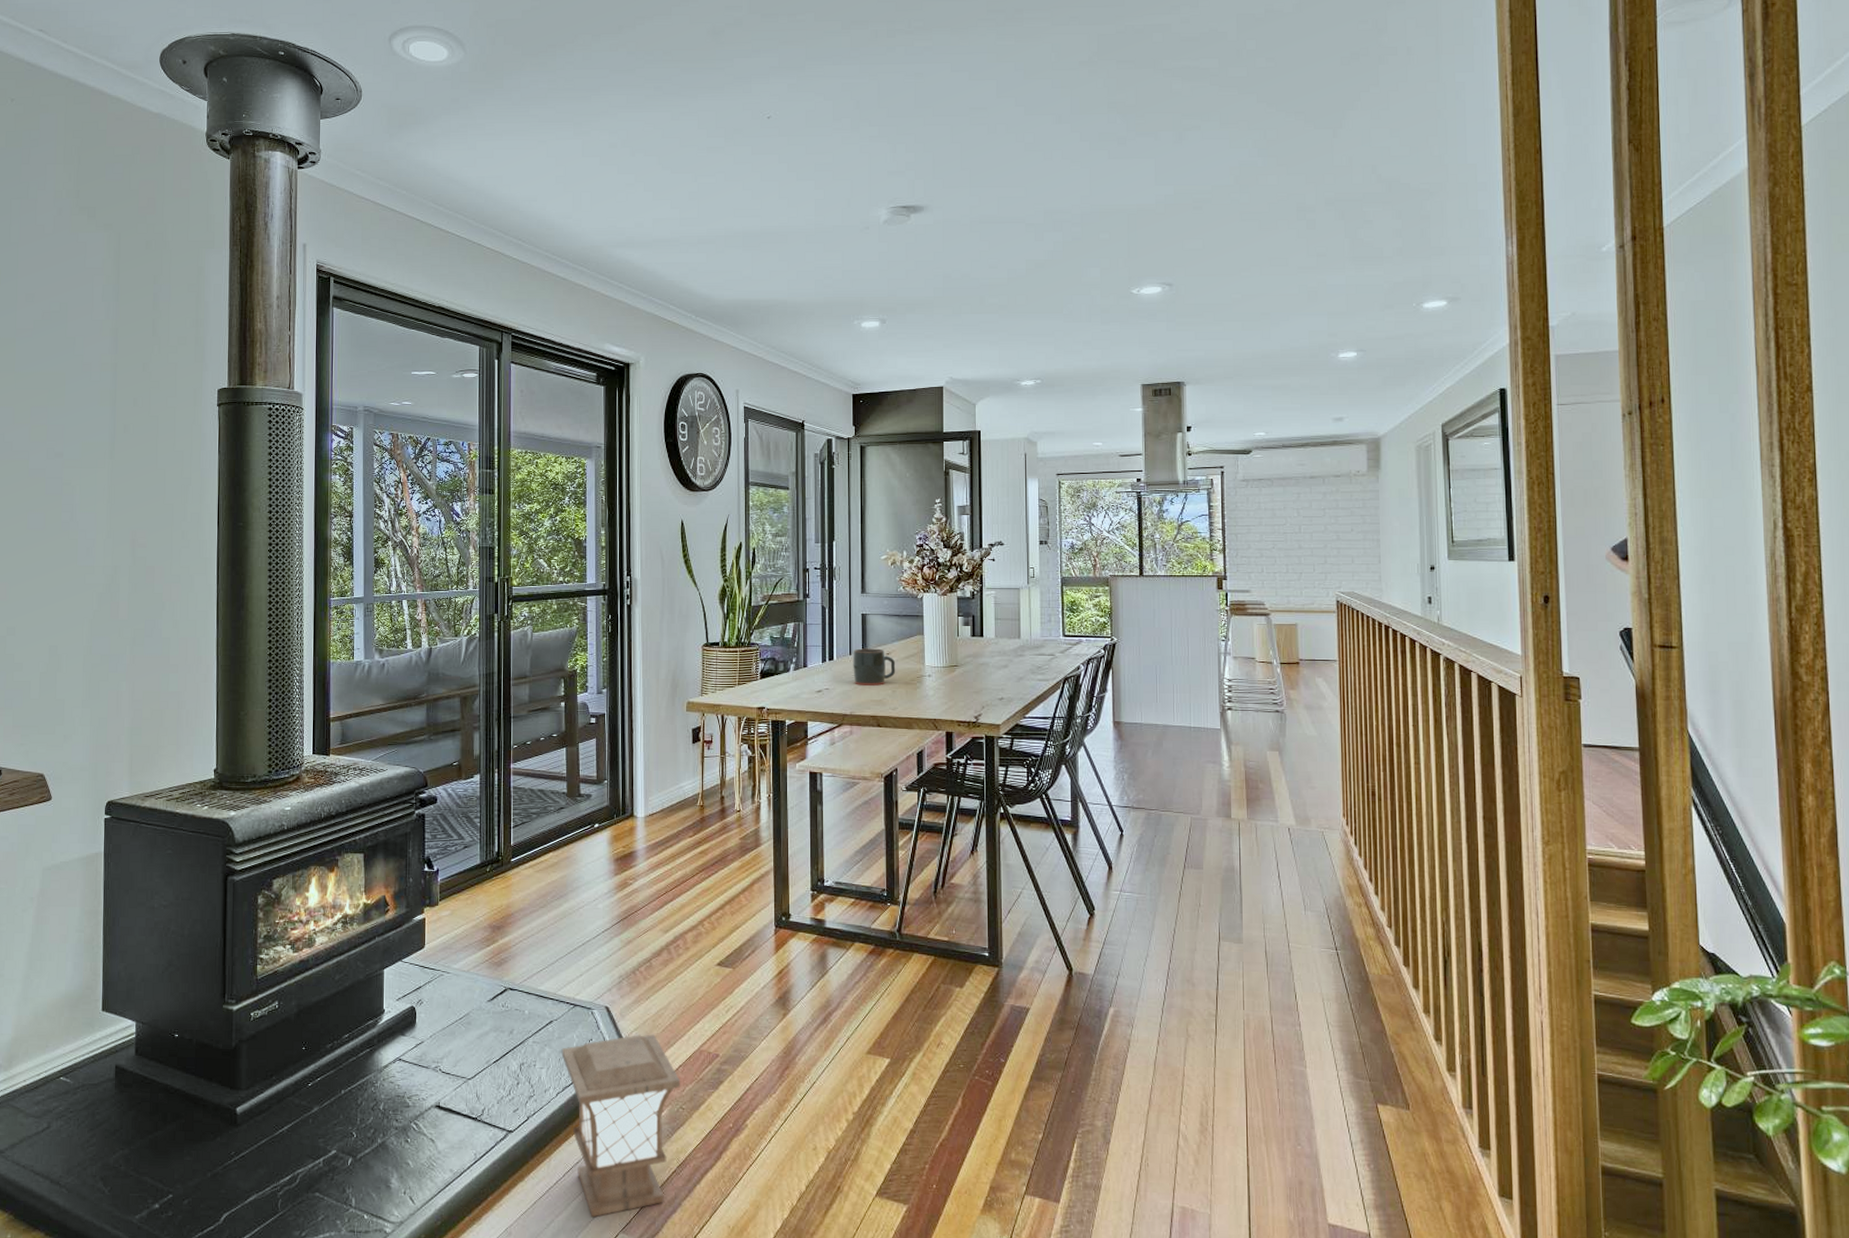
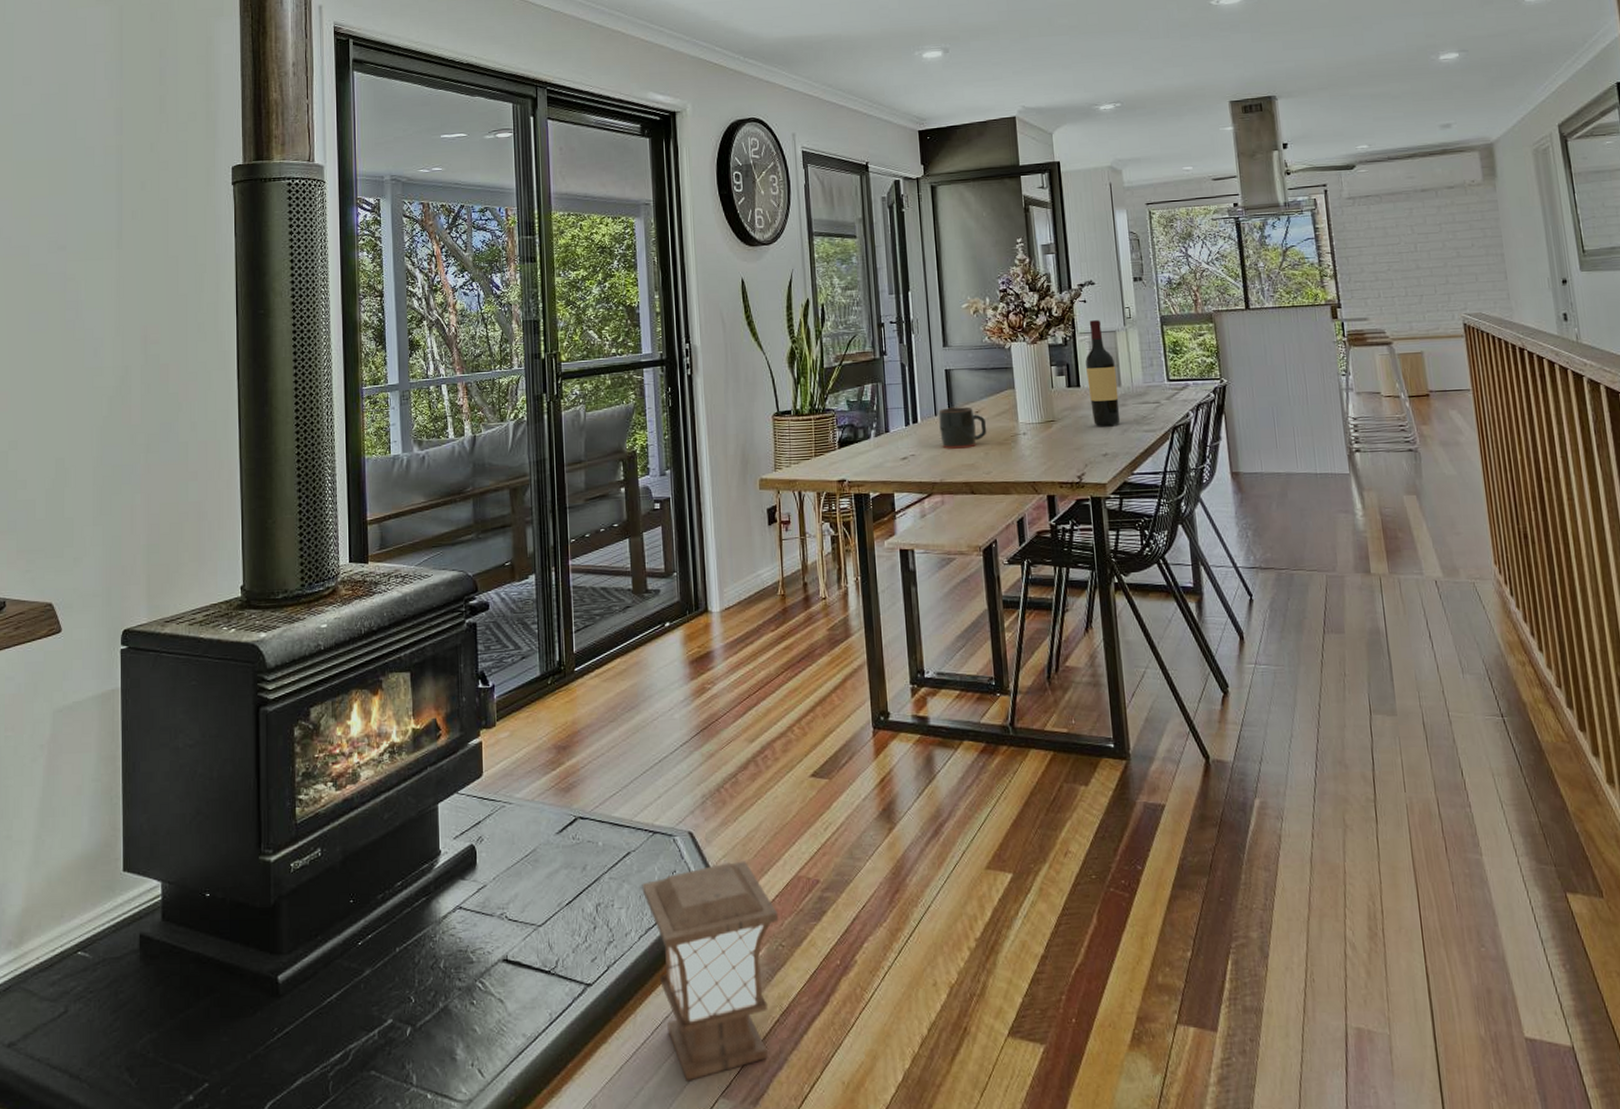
wine bottle: none [990,578,1018,674] -> present [1085,320,1121,427]

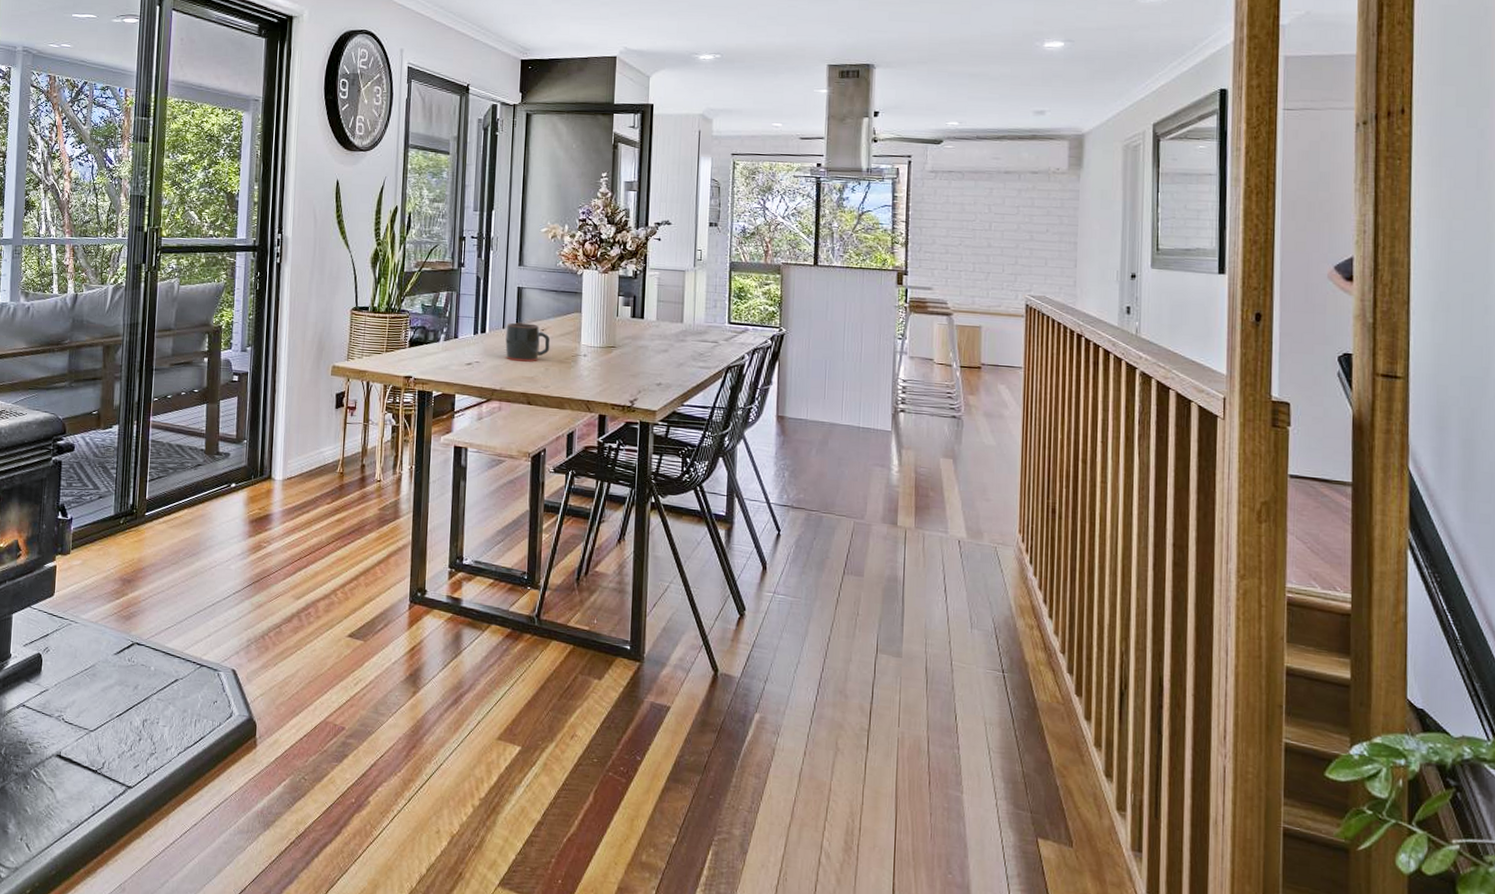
lantern: present [642,861,779,1081] -> none [185,700,305,881]
wine bottle: present [1085,320,1121,427] -> none [651,258,681,359]

